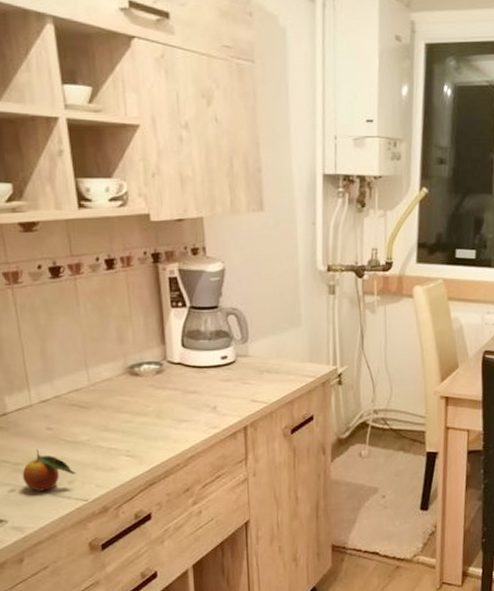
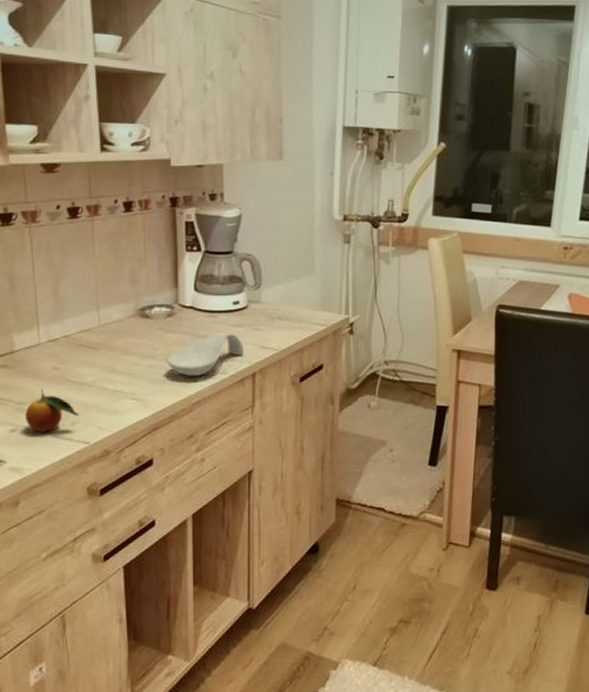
spoon rest: none [158,387,236,432] -> present [166,332,245,376]

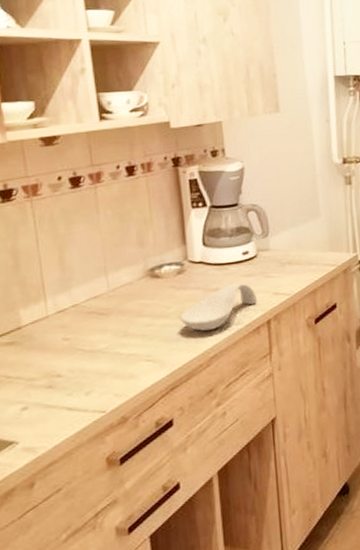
fruit: present [24,388,79,432] -> none [35,361,93,407]

